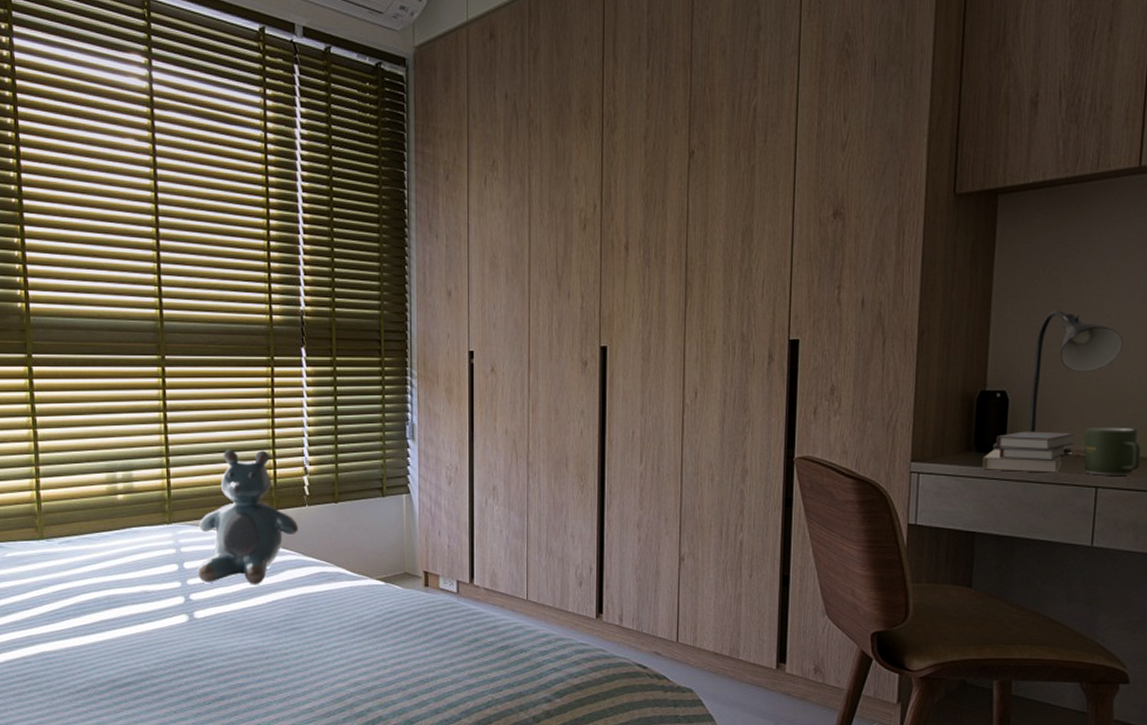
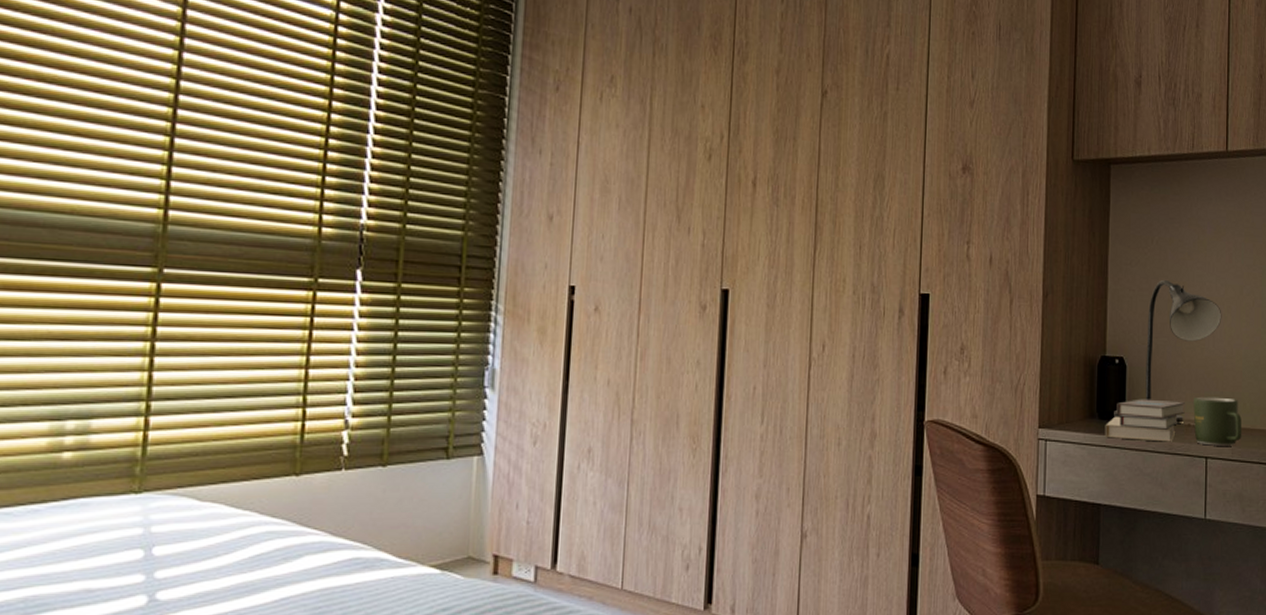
stuffed animal: present [197,450,299,585] -> none [172,395,329,577]

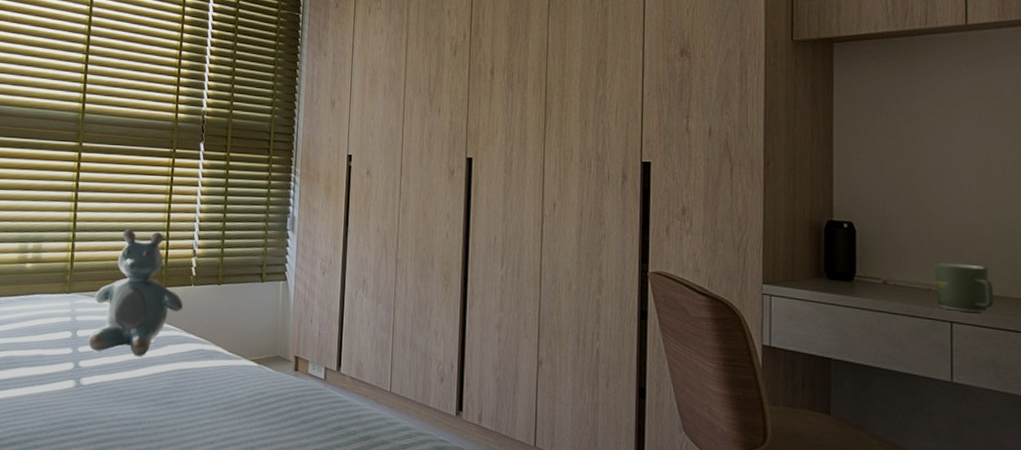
stuffed animal: none [172,395,329,577] -> present [88,229,184,357]
books: present [1105,399,1185,442] -> none [834,261,924,305]
desk lamp: present [1114,279,1222,423] -> none [843,149,966,287]

